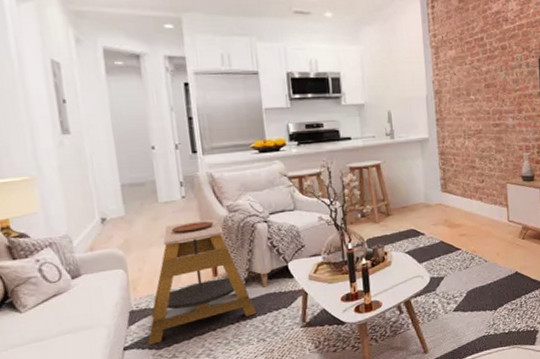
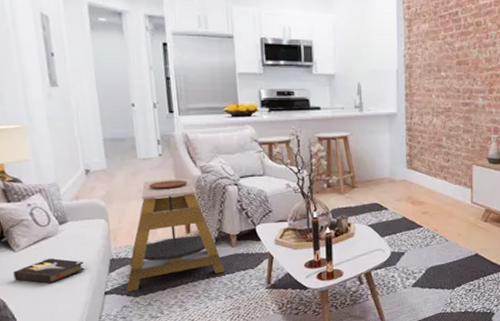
hardback book: none [18,315,102,345] -> present [13,257,85,284]

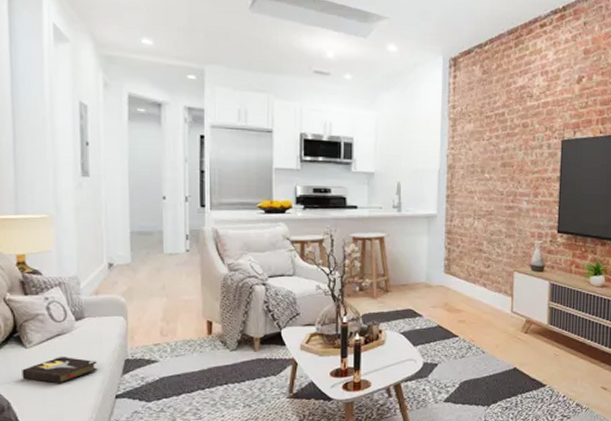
side table: present [126,177,225,292] -> none [138,275,245,396]

